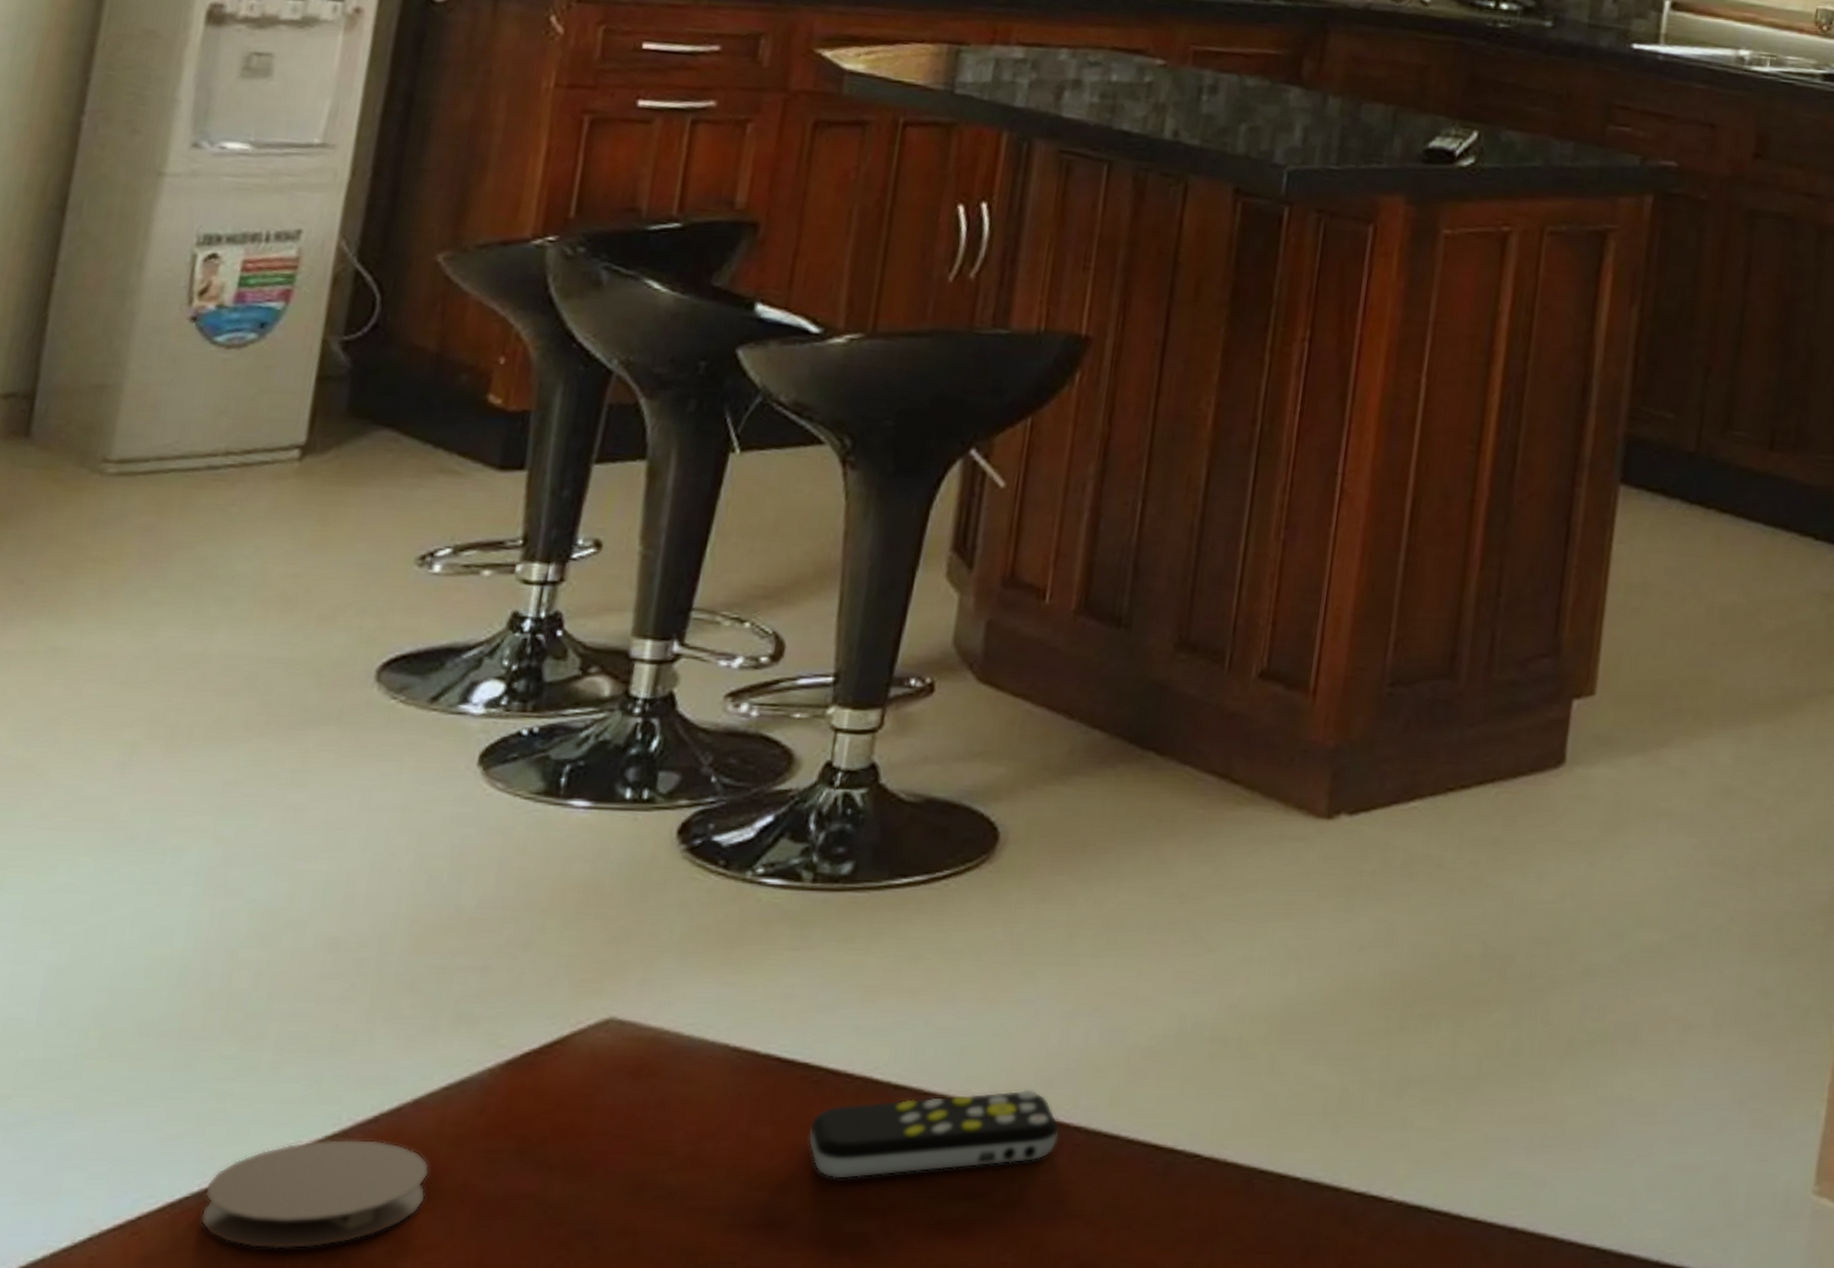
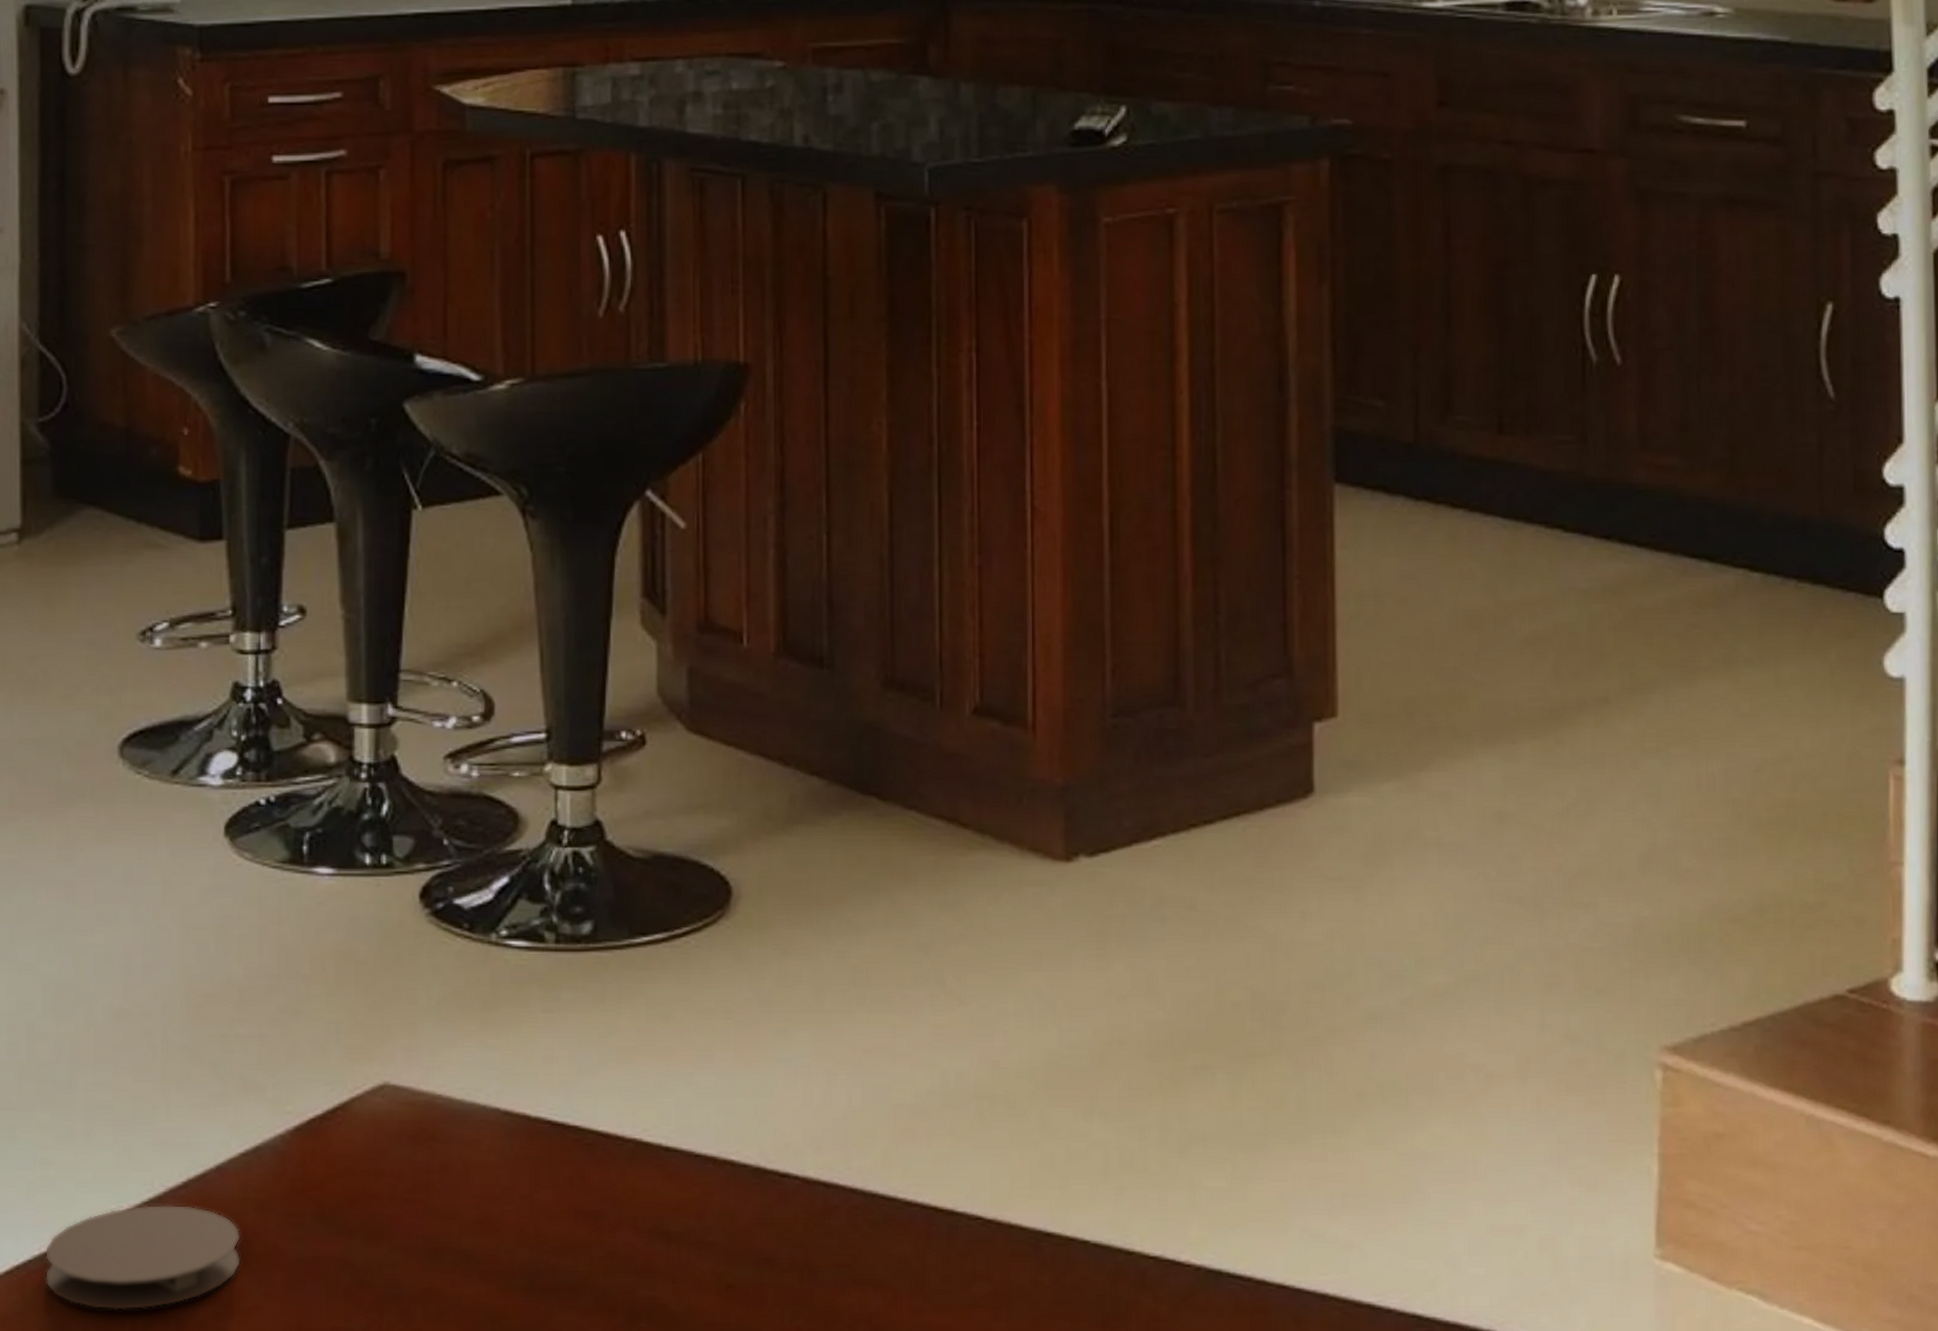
remote control: present [808,1089,1060,1179] -> none [589,1150,835,1242]

